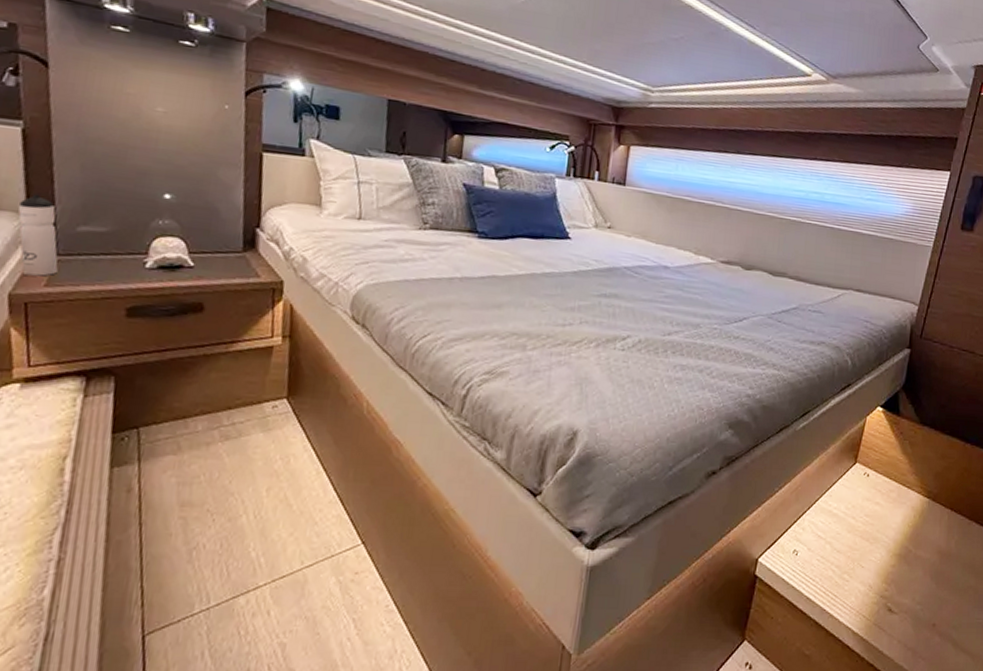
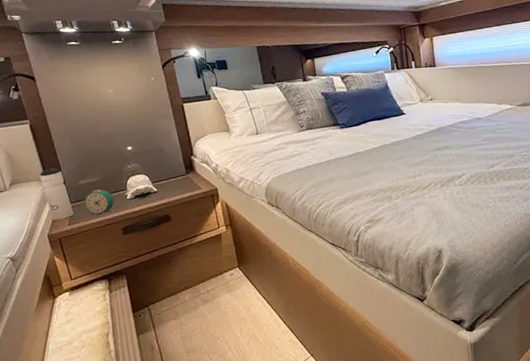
alarm clock: none [76,243,126,281] -> present [83,189,114,215]

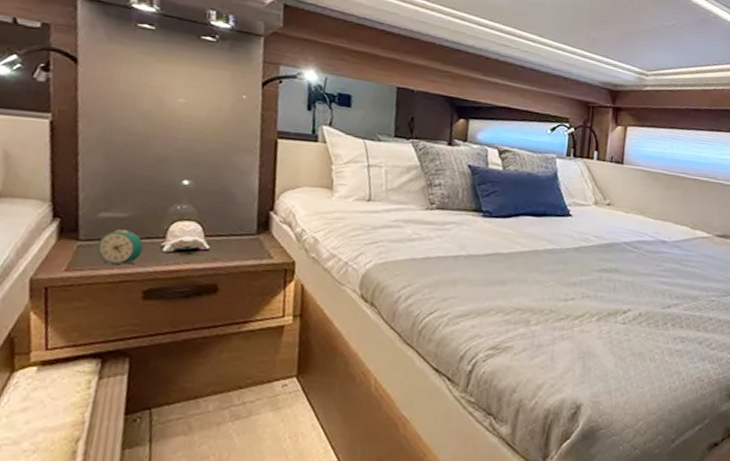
water bottle: present [39,166,74,221] -> none [42,182,80,262]

